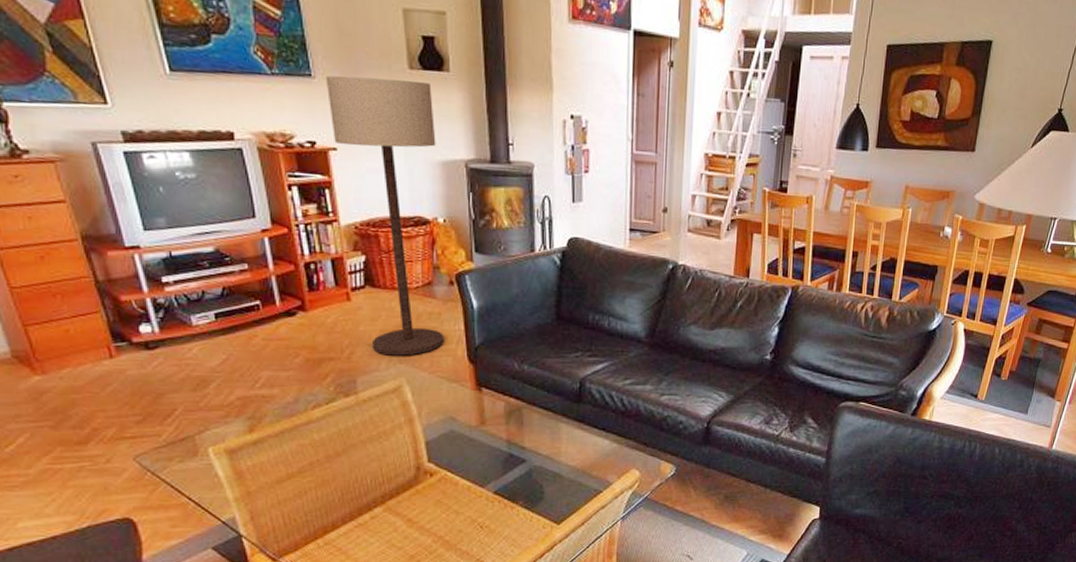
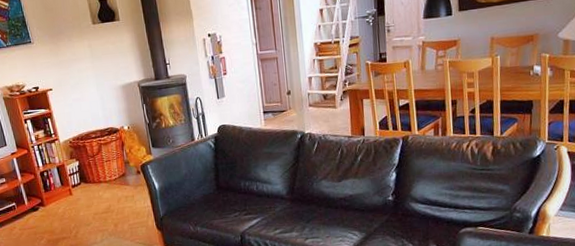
floor lamp: present [325,76,444,356] -> none [40,31,138,231]

